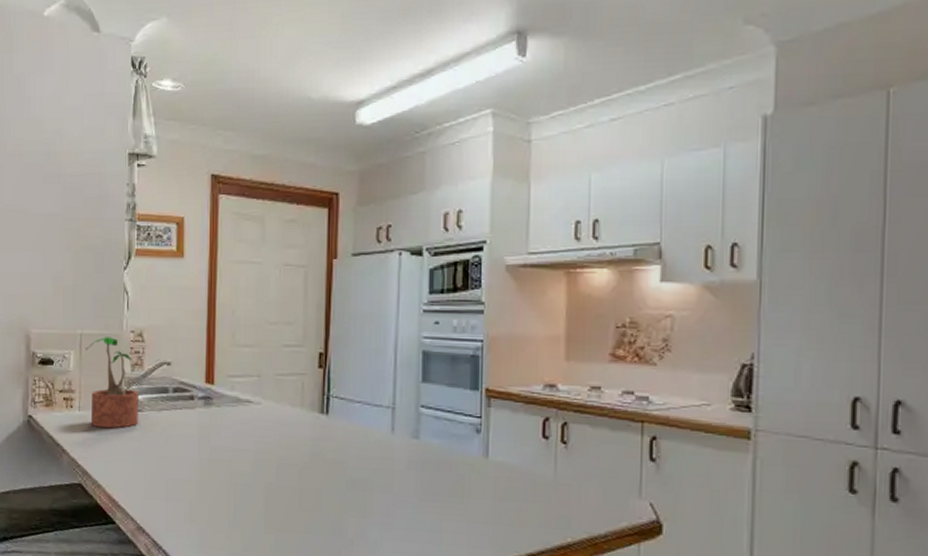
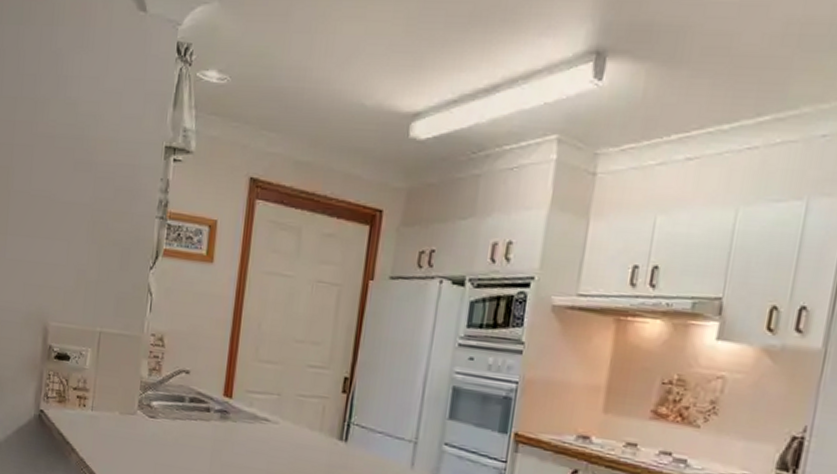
potted plant: present [85,337,140,429] -> none [102,337,155,433]

